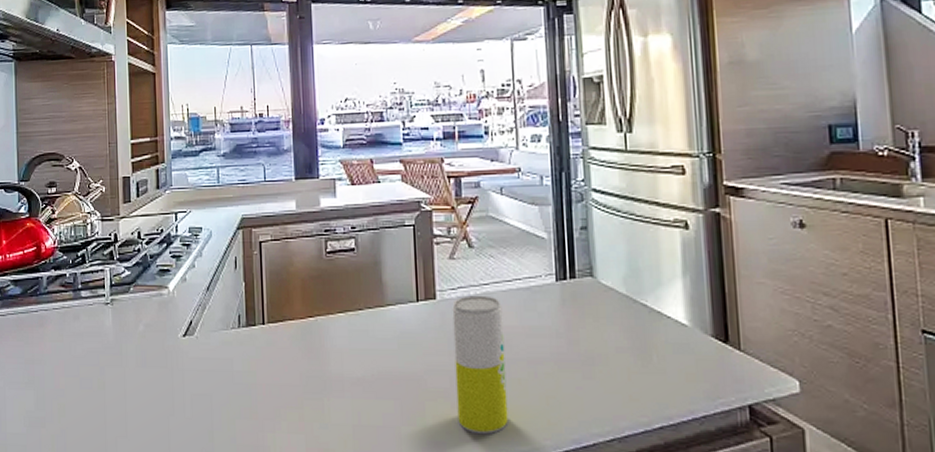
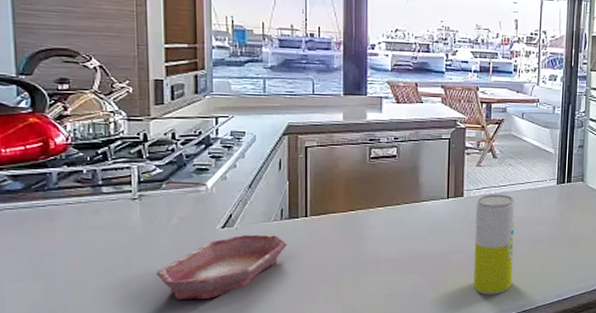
bowl: none [126,344,246,418] -> present [156,234,287,299]

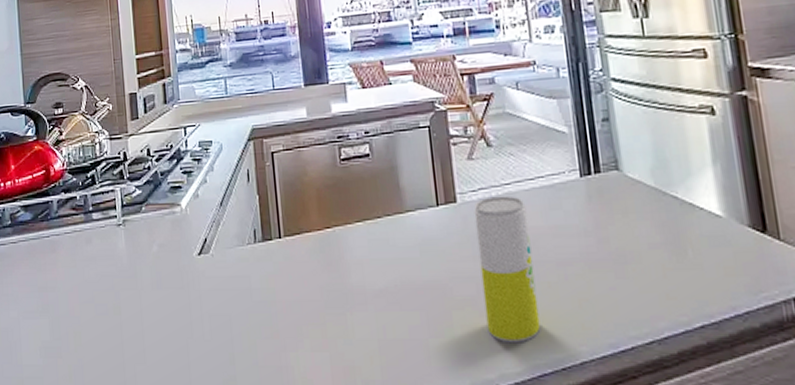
bowl: present [156,234,287,299] -> none [142,262,264,341]

